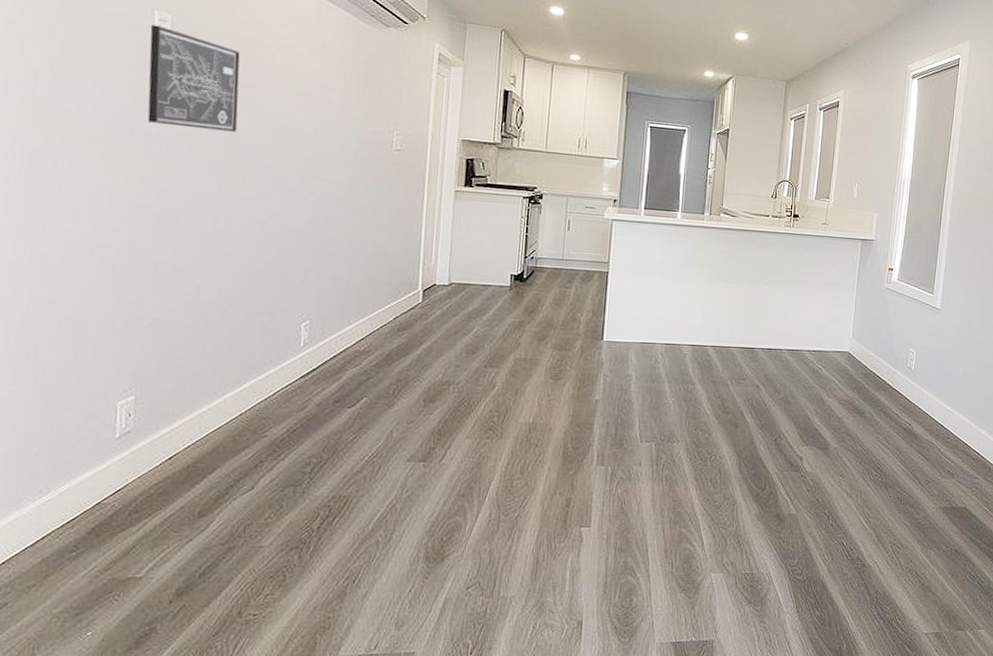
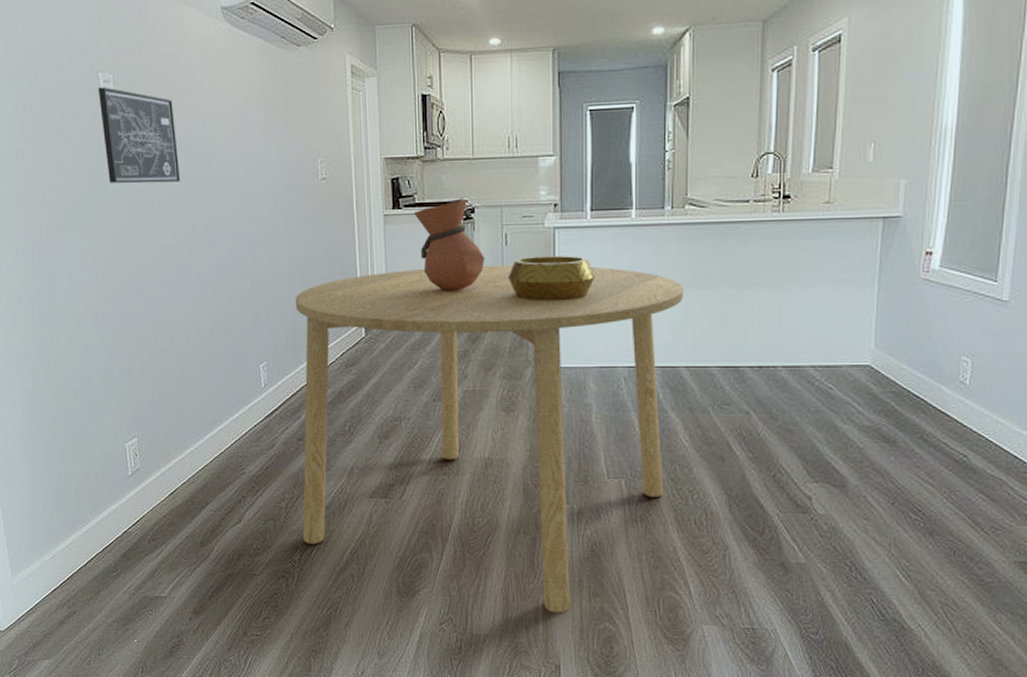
dining table: none [326,243,715,570] -> present [295,265,683,614]
vase: none [484,184,548,268] -> present [413,198,484,292]
decorative bowl: none [567,242,644,283] -> present [508,256,596,301]

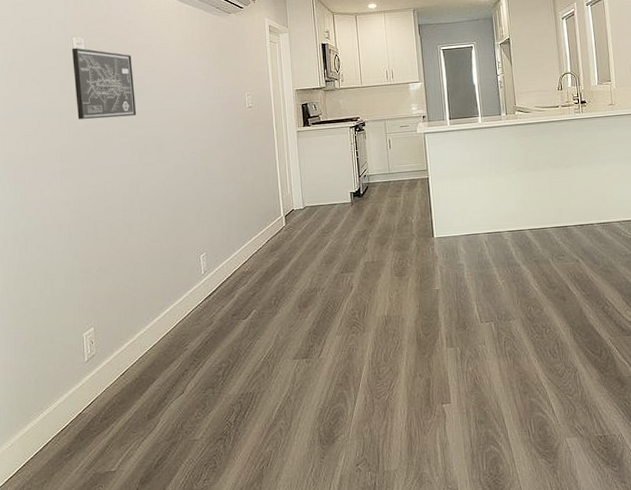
dining table: present [295,265,683,614] -> none [229,160,524,443]
vase: present [413,198,484,292] -> none [319,116,375,186]
decorative bowl: present [508,256,596,301] -> none [393,152,458,188]

